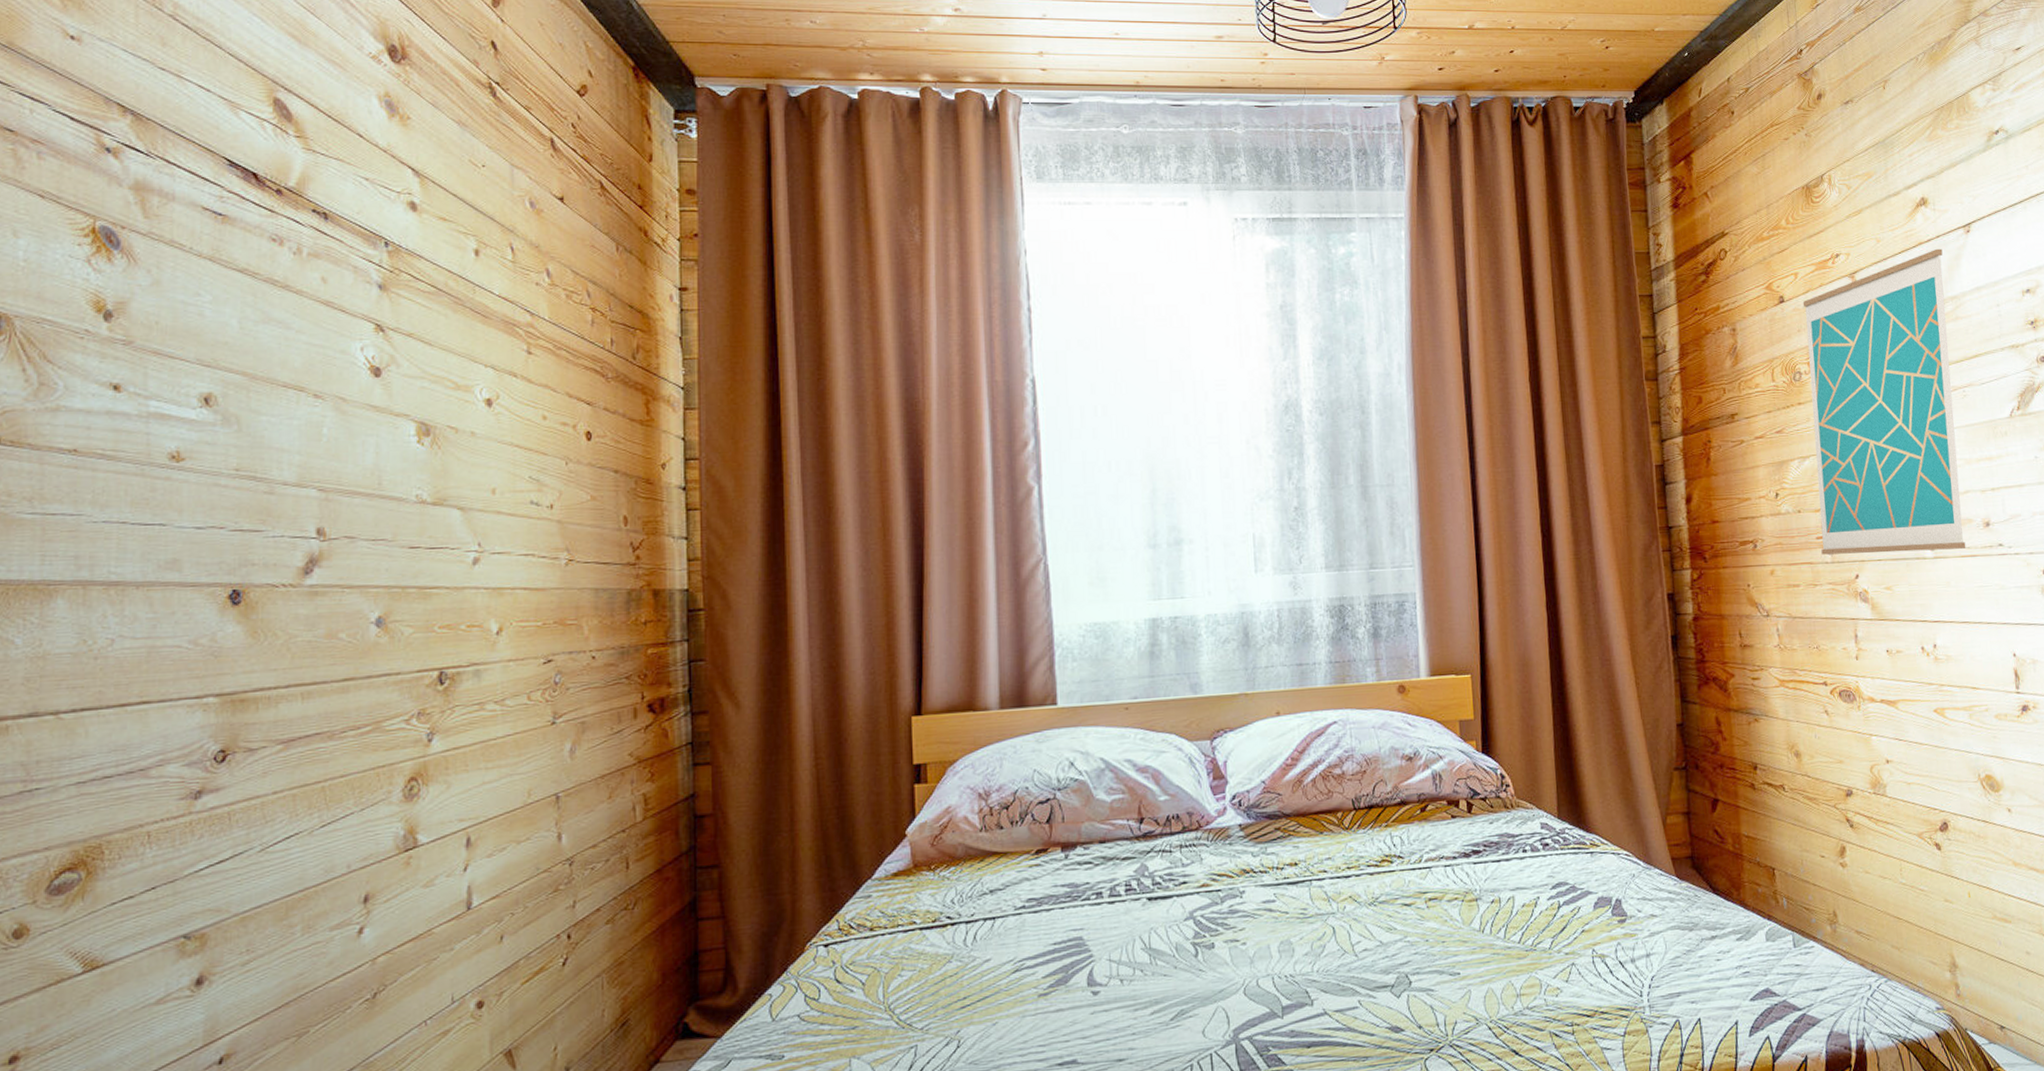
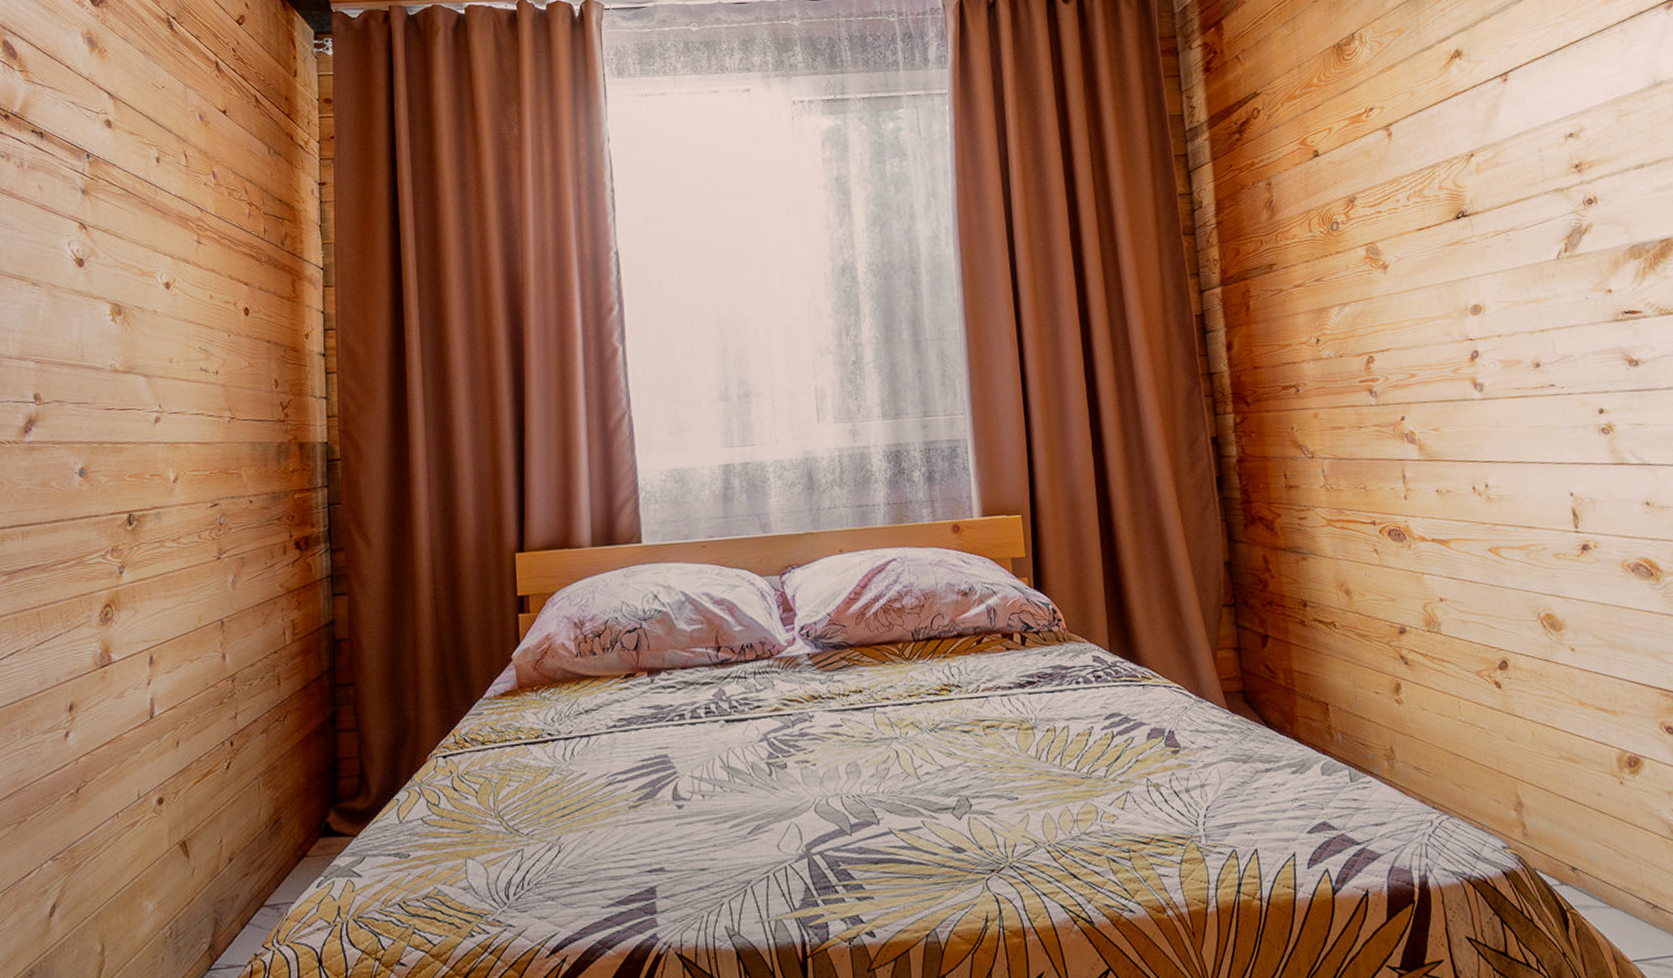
wall art: present [1802,248,1966,555] -> none [1337,98,1516,398]

